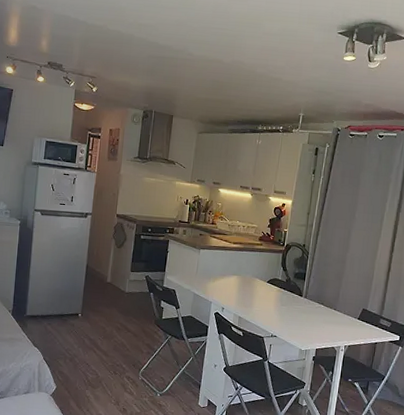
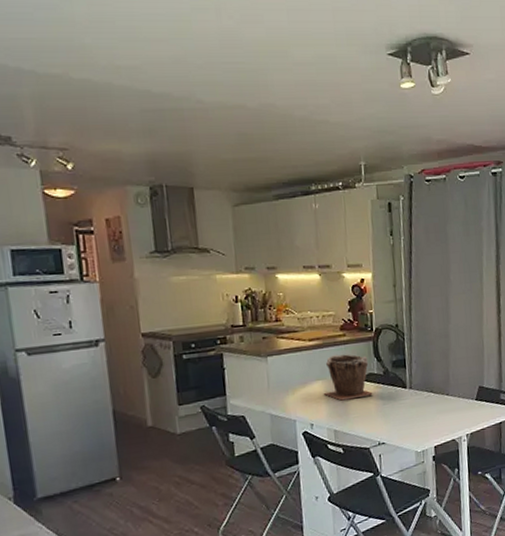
plant pot: none [236,258,276,296] -> present [323,354,373,401]

